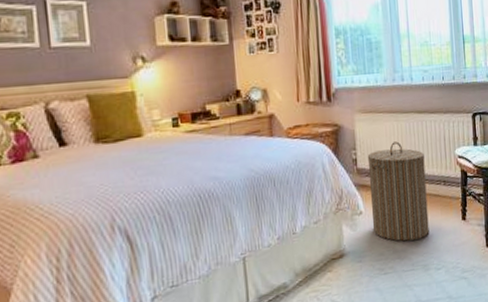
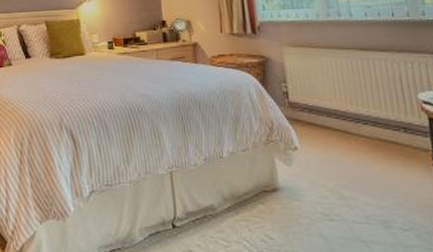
laundry hamper: present [367,141,429,242] -> none [300,78,388,190]

